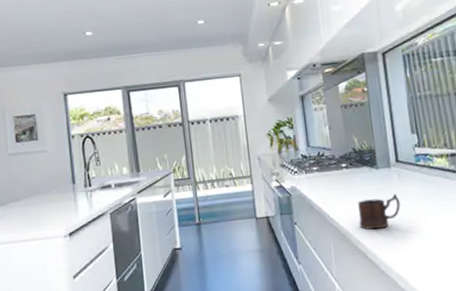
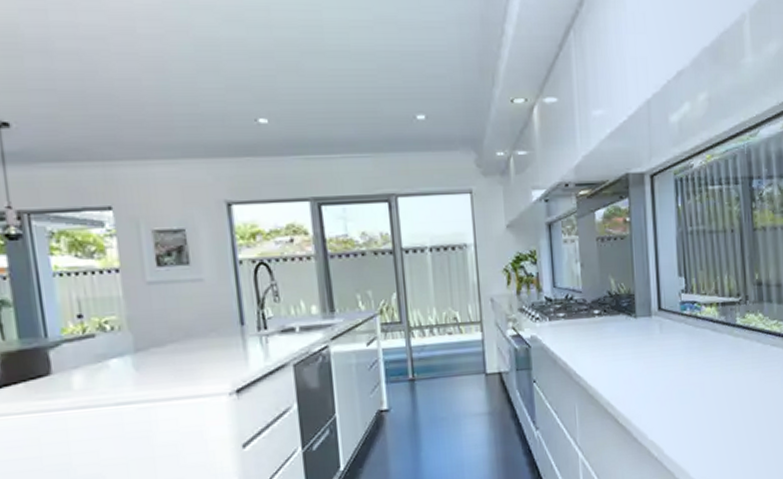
mug: present [358,193,401,230] -> none [610,347,660,390]

